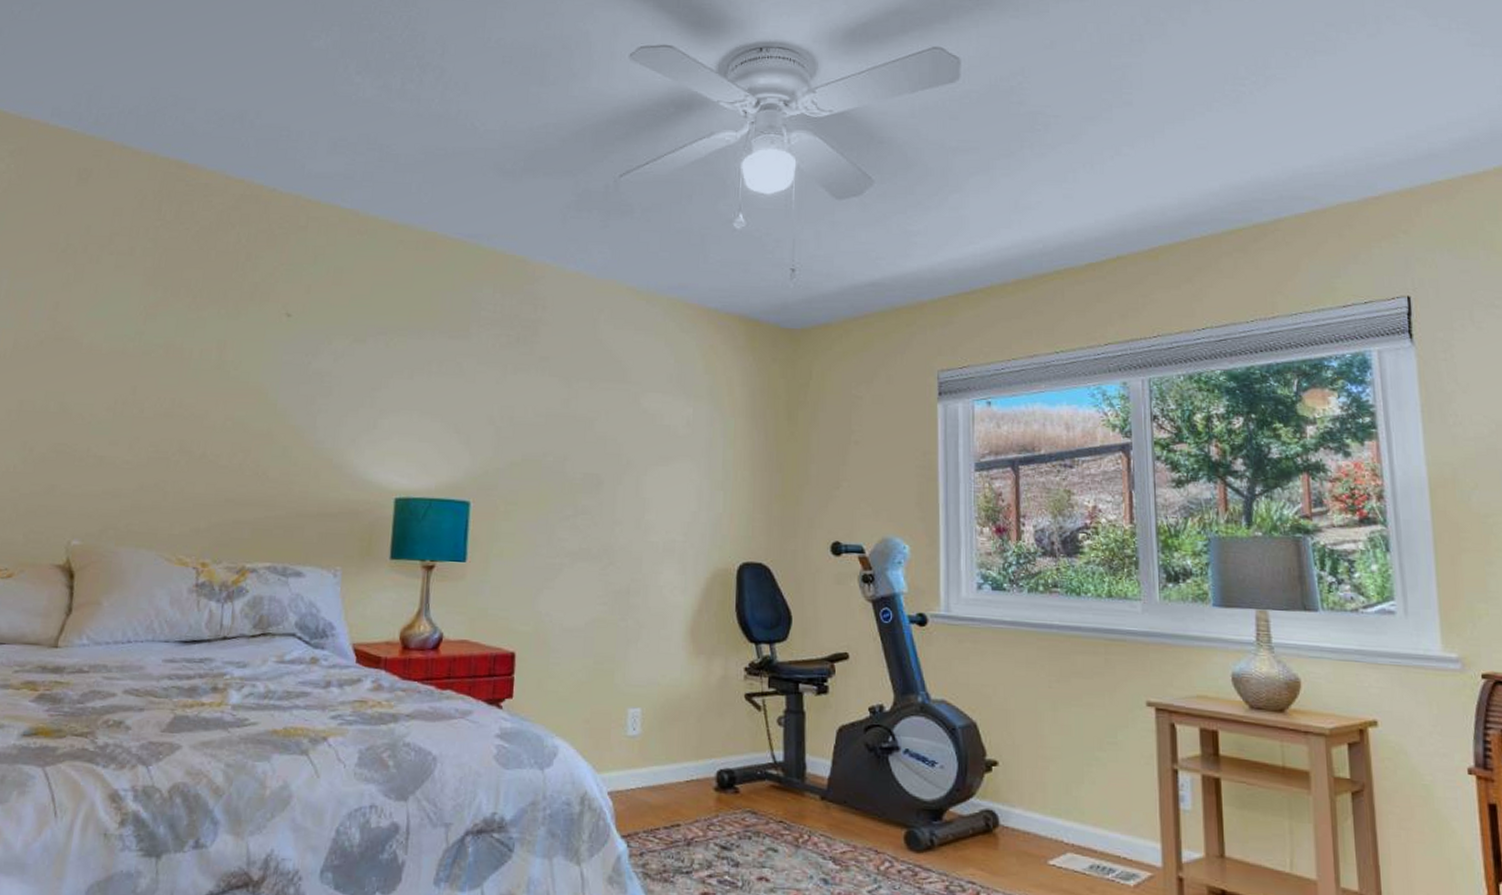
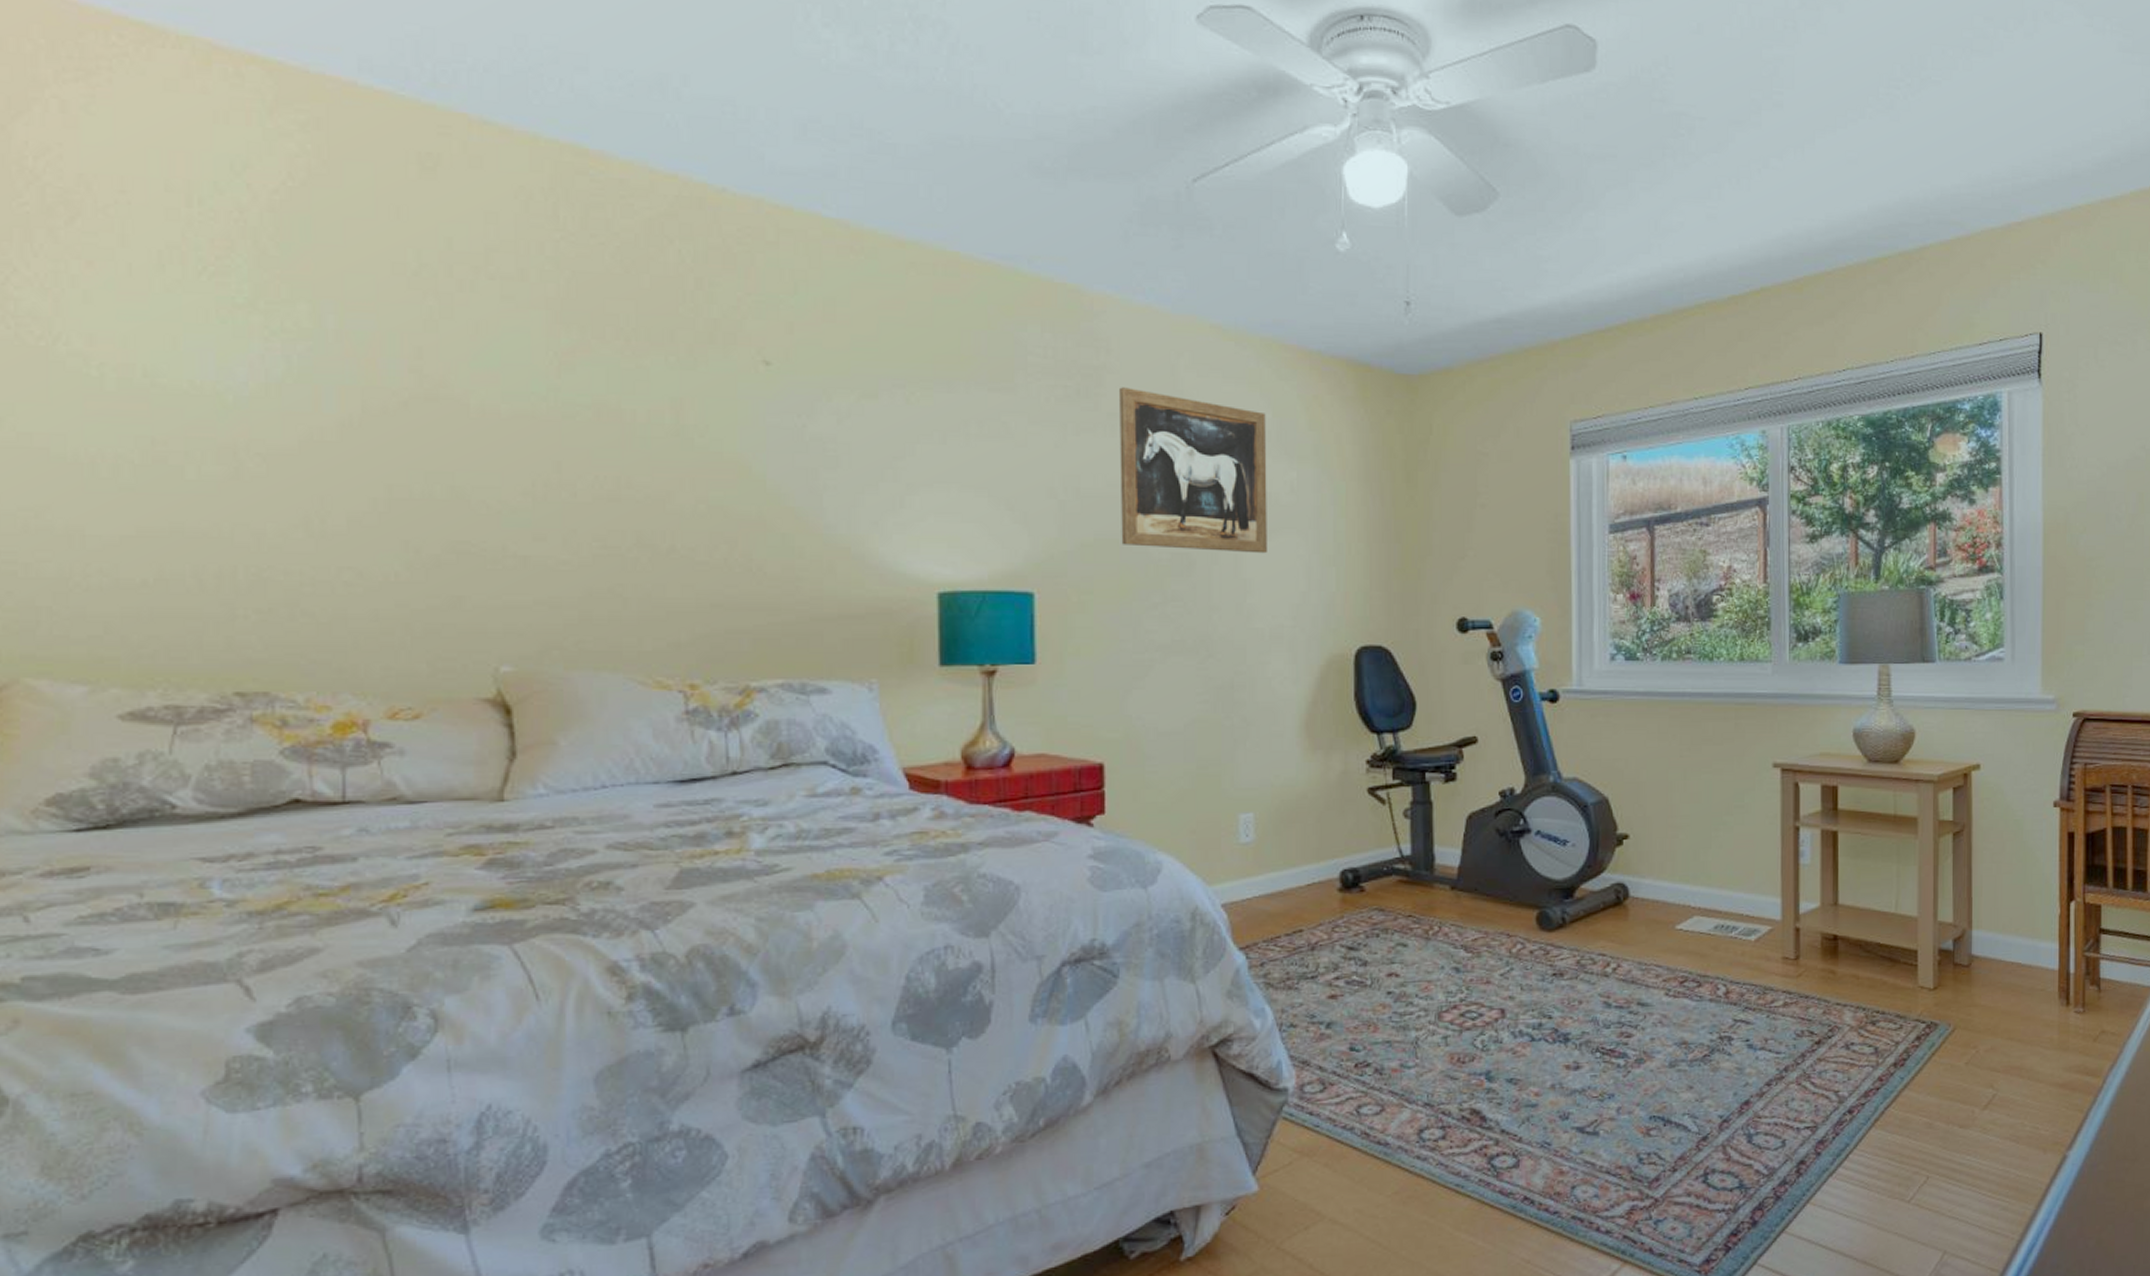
wall art: none [543,336,669,477] -> present [1120,387,1267,554]

